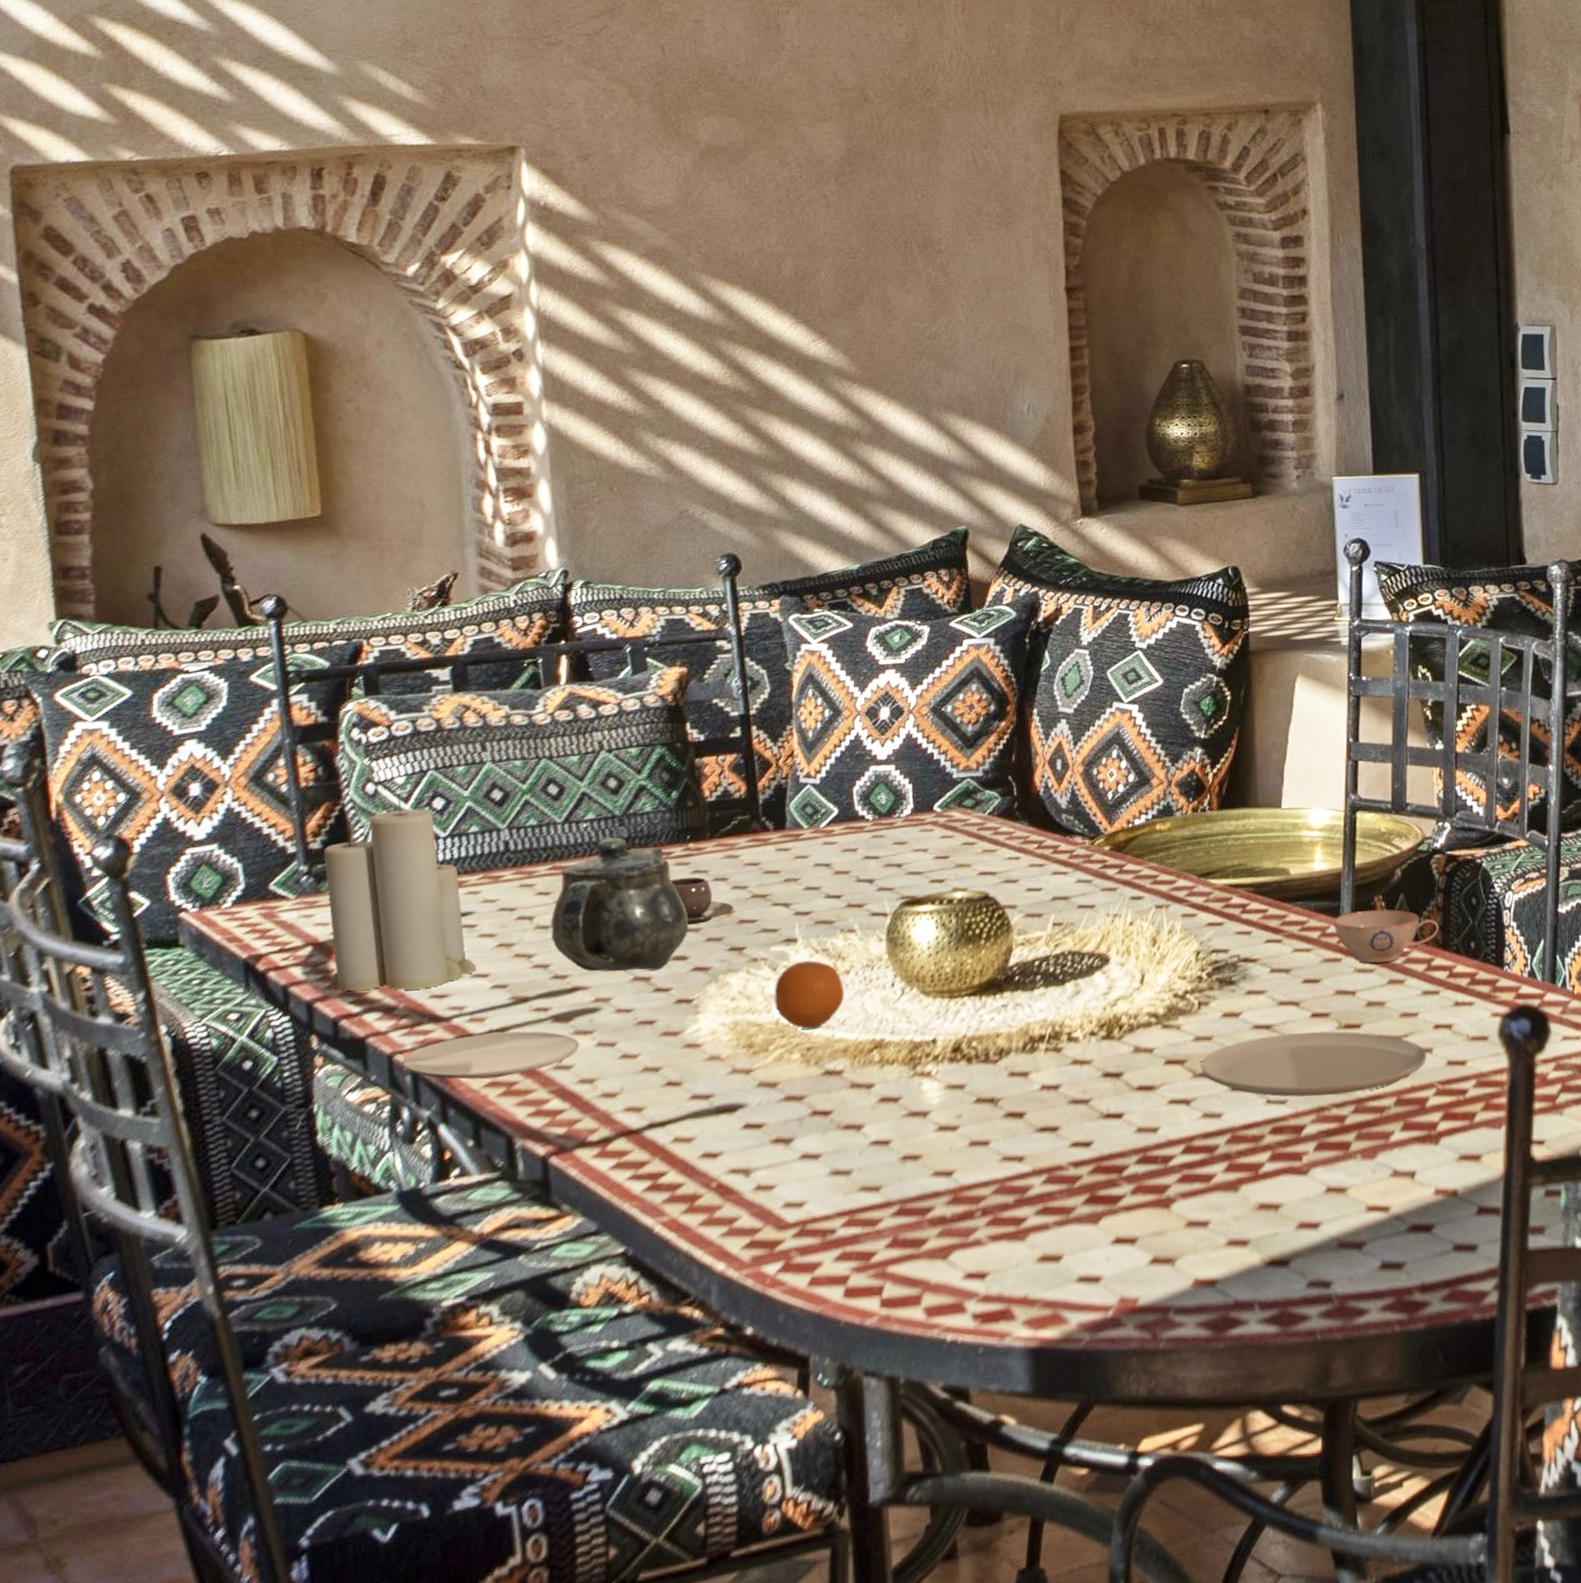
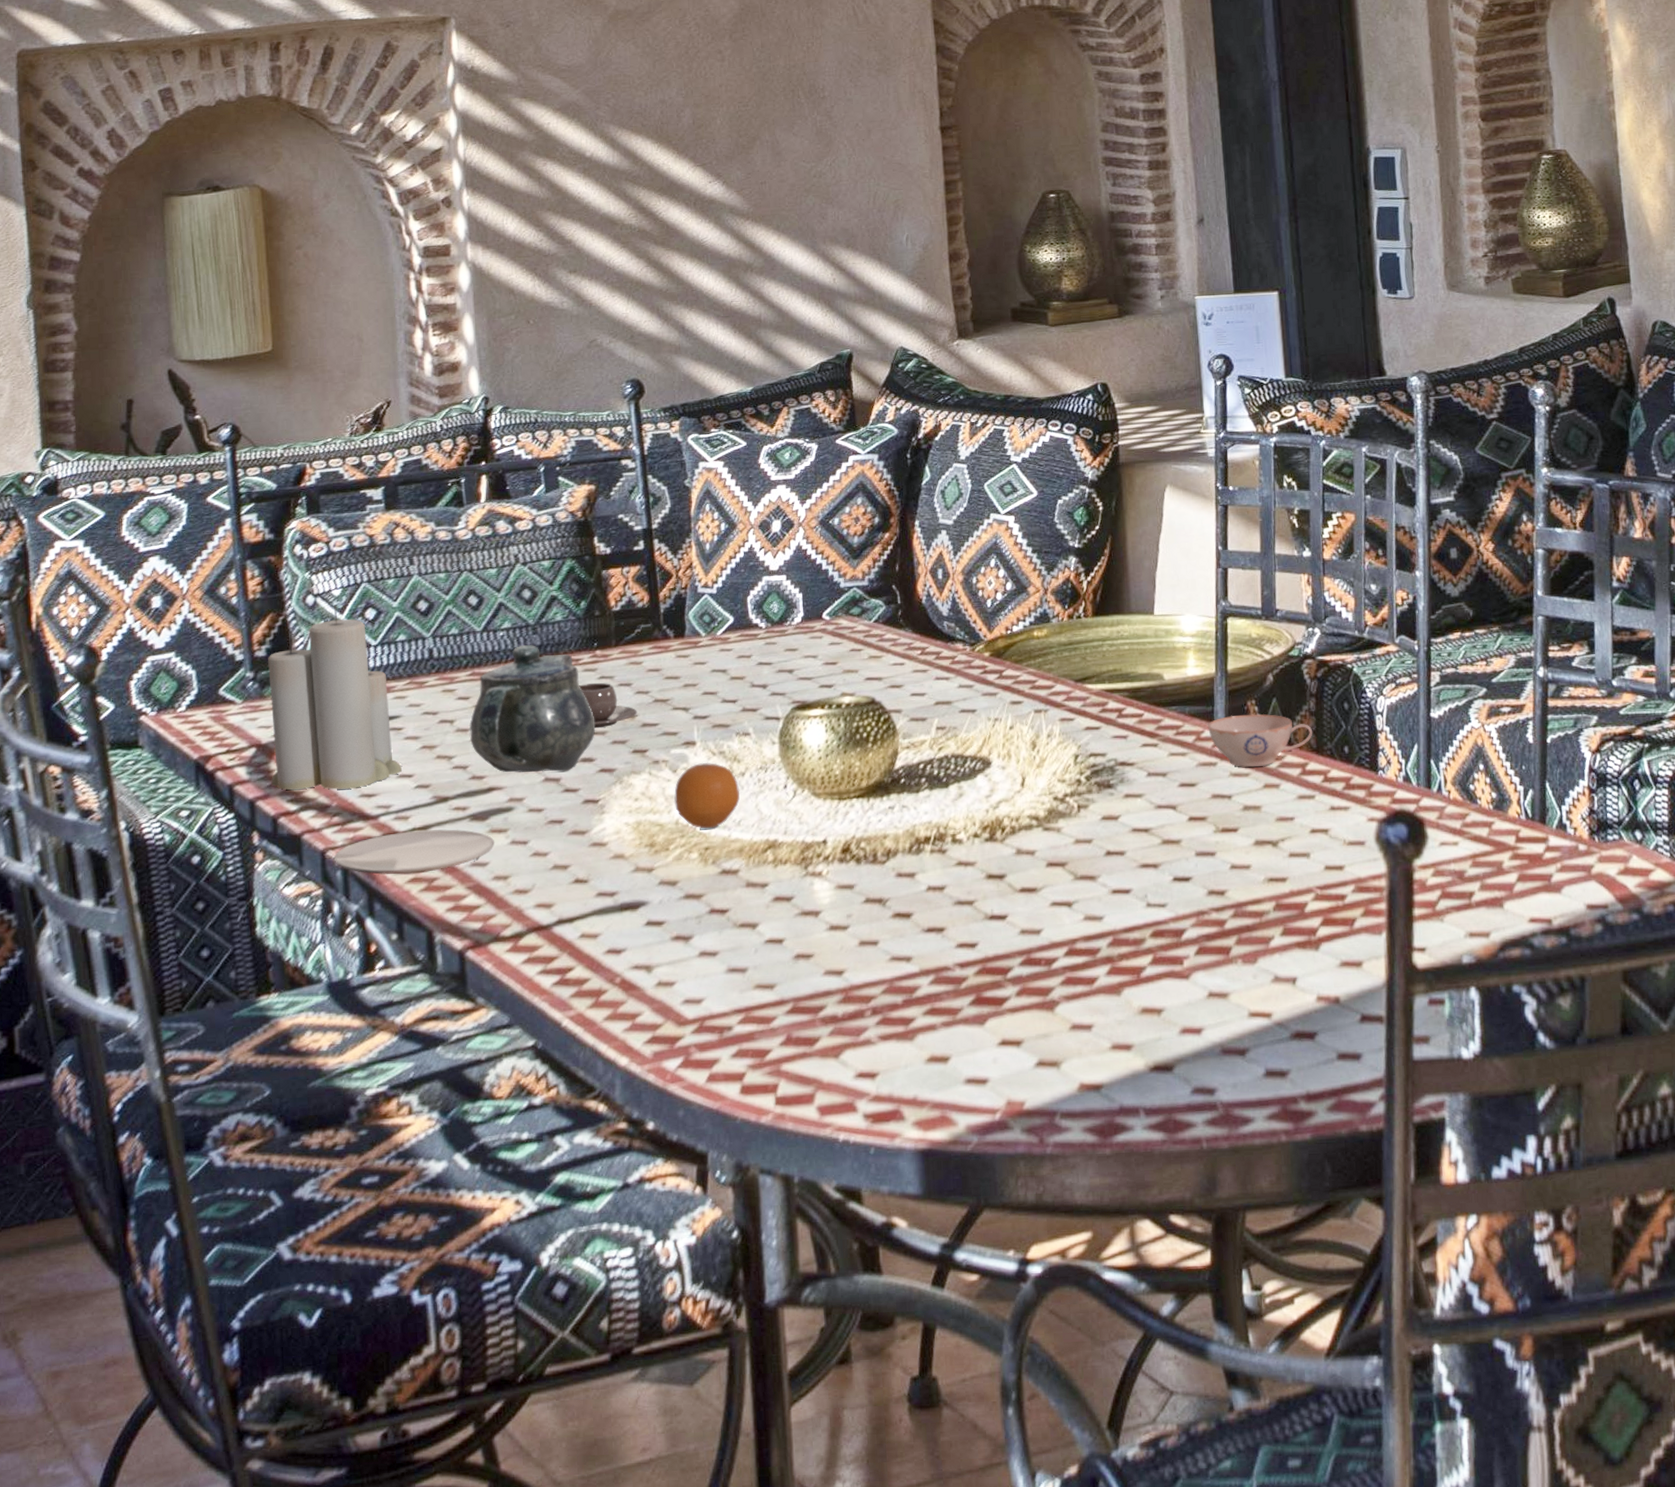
plate: present [1200,1031,1427,1098] -> none [1080,834,1305,901]

